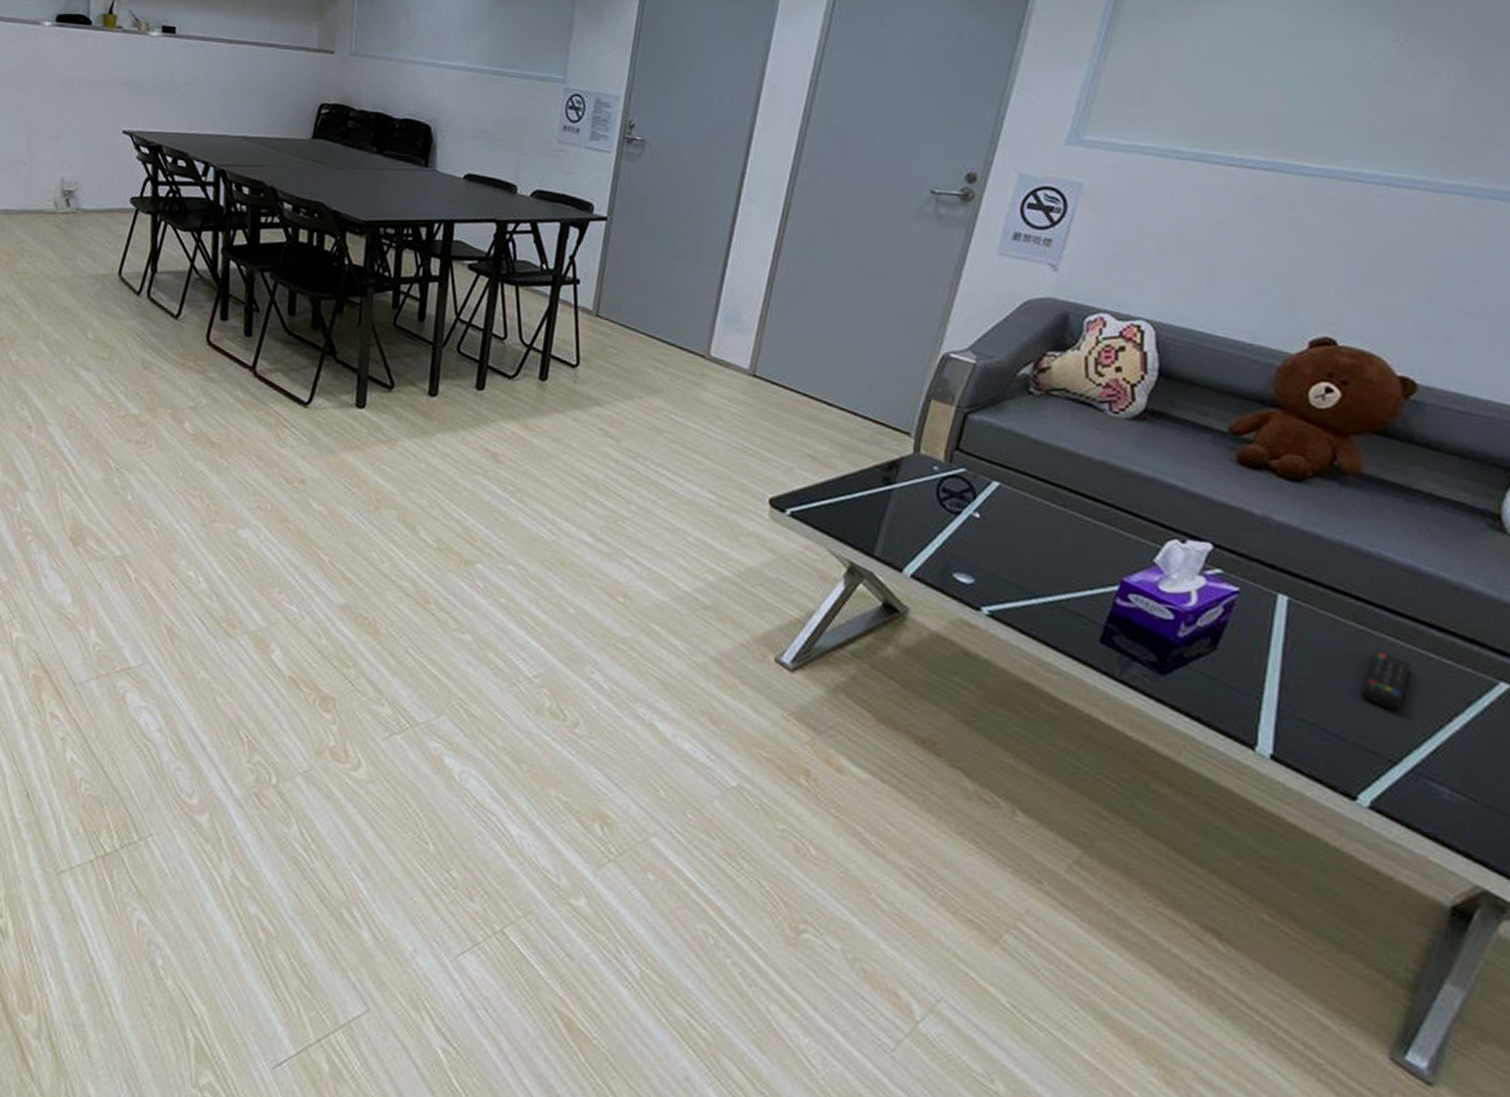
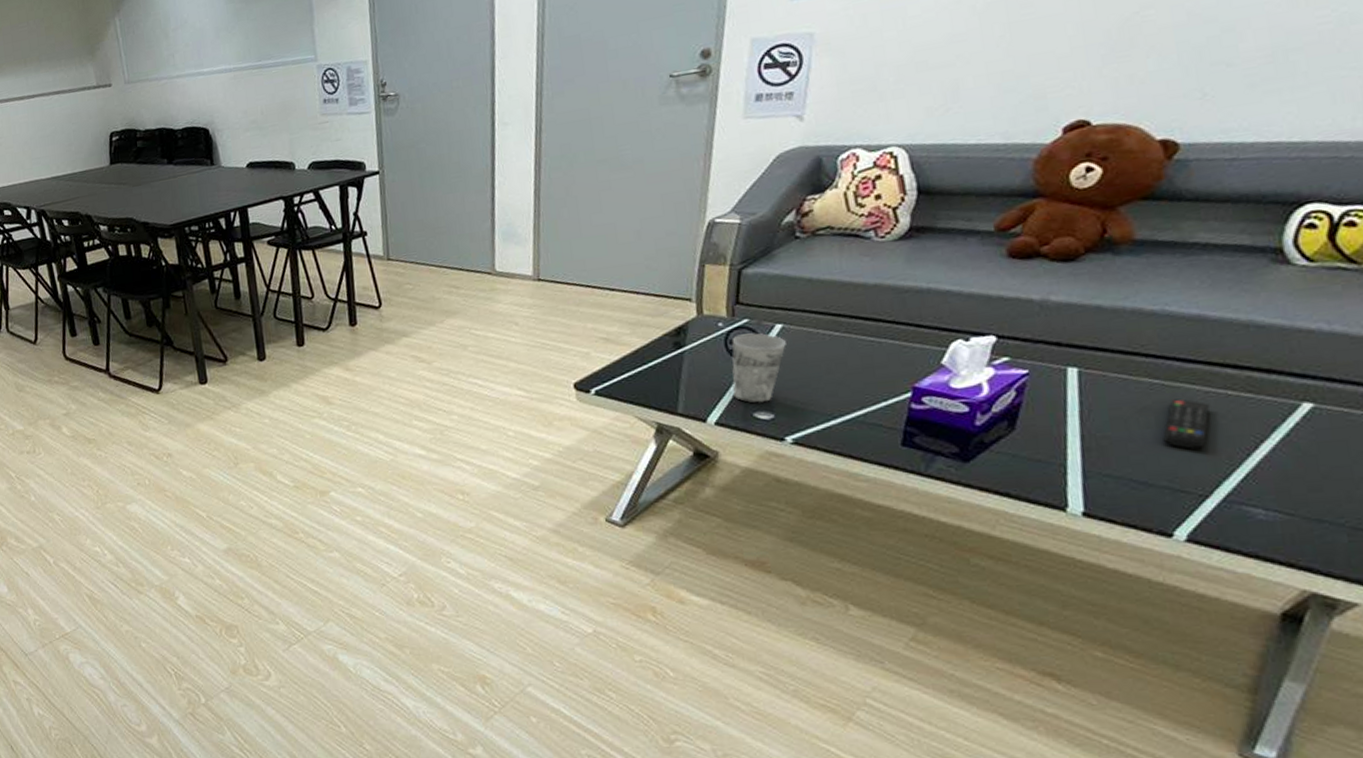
cup: none [935,484,1000,564] -> present [731,333,786,404]

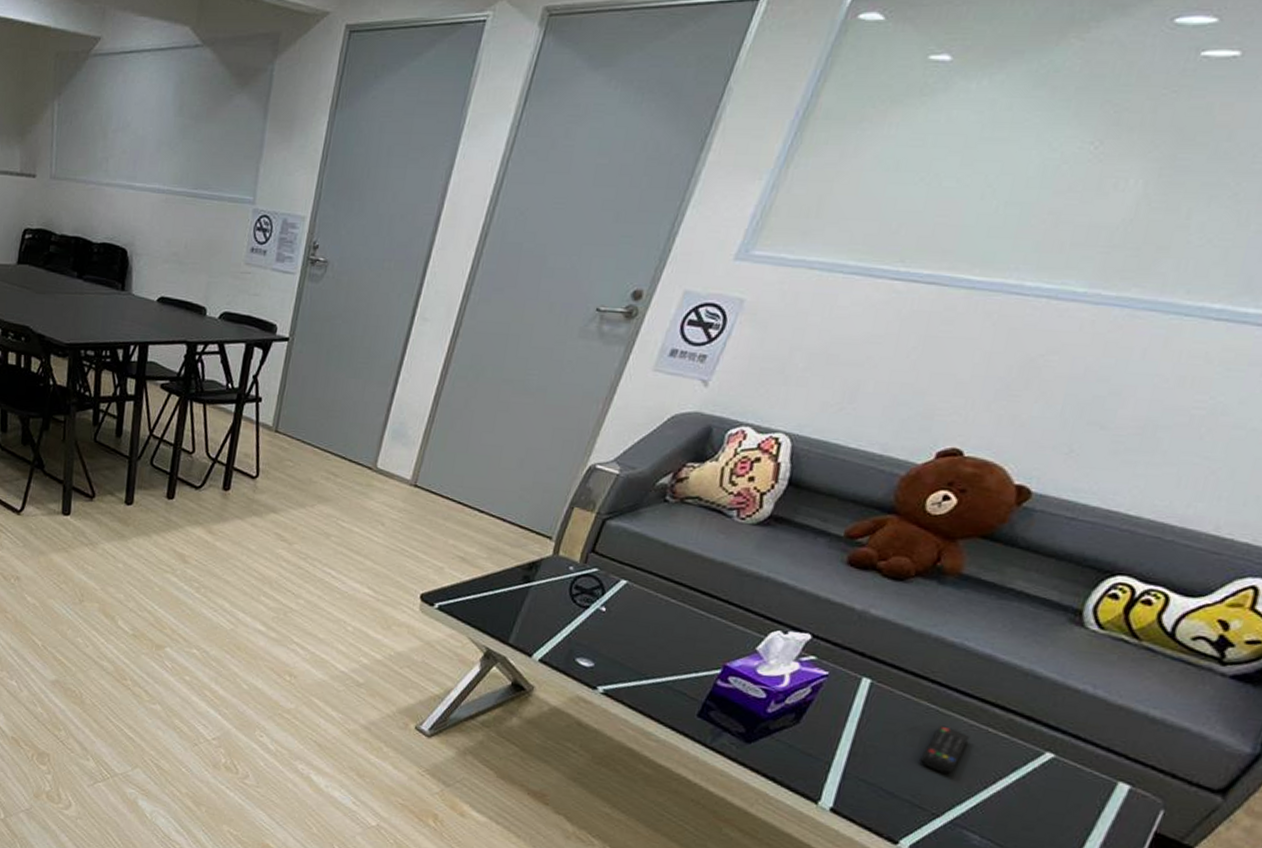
cup: present [731,333,786,404] -> none [562,582,626,651]

